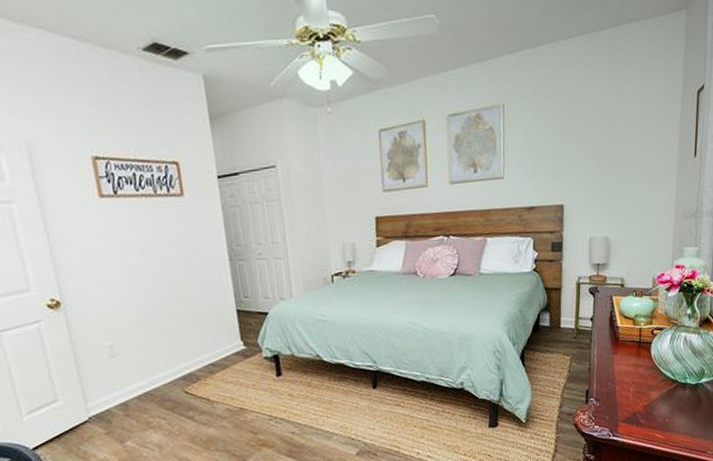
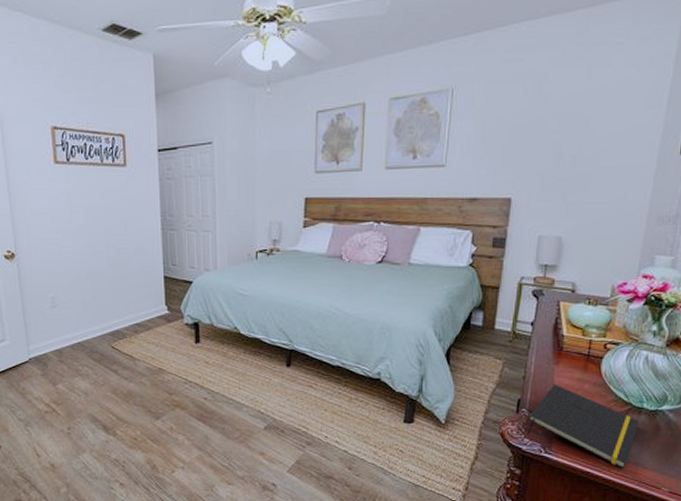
notepad: none [596,371,685,440] -> present [527,383,639,469]

